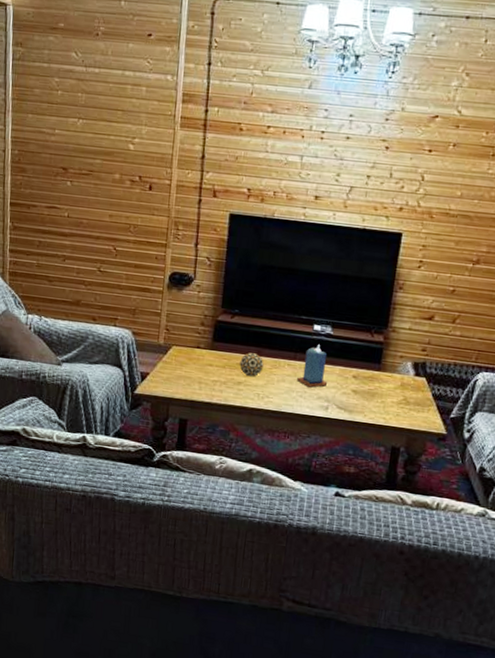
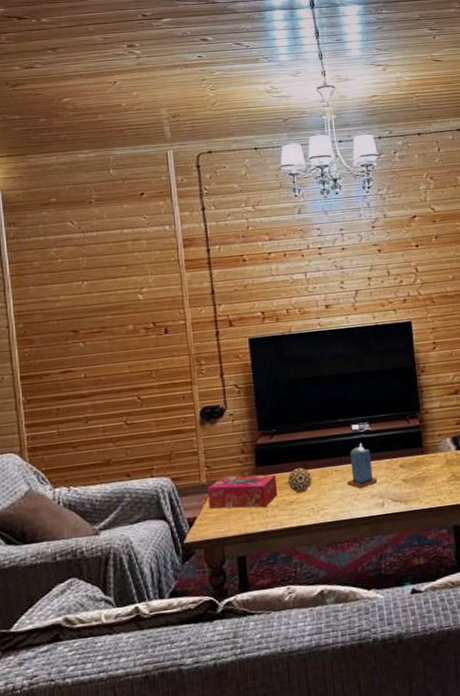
tissue box: none [162,342,229,381] -> present [207,474,278,509]

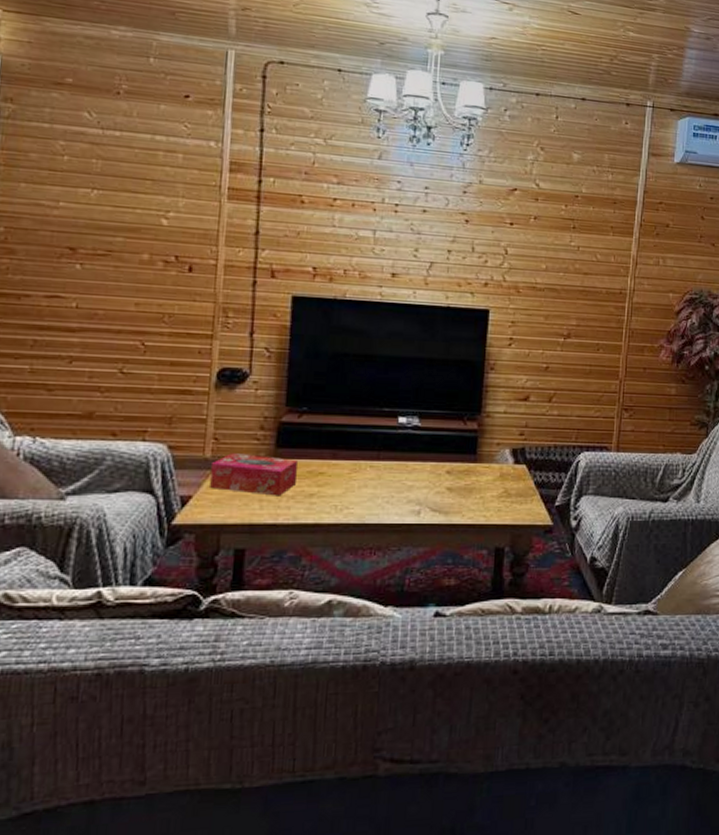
decorative ball: present [287,468,312,494] -> none [311,457,341,486]
candle: present [347,443,378,488] -> none [382,439,418,490]

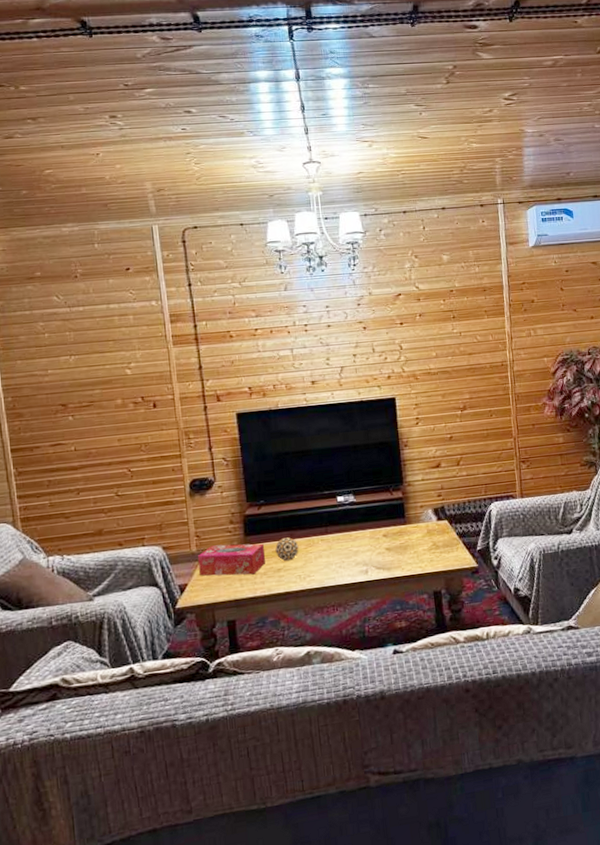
decorative ball: none [311,457,341,486] -> present [275,537,299,562]

